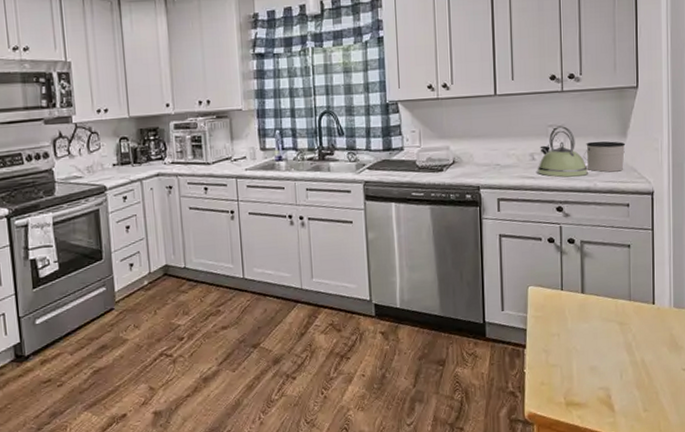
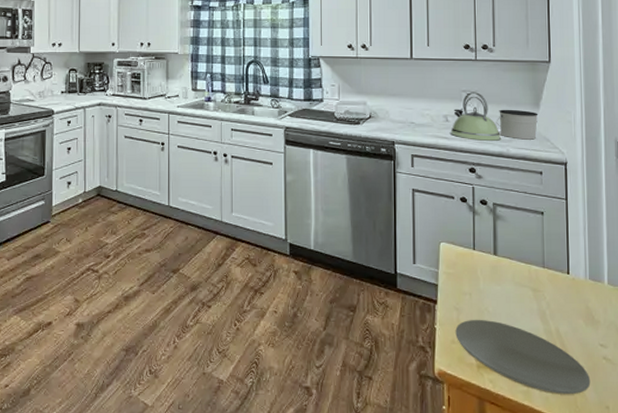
plate: none [544,358,674,422] -> present [455,319,591,395]

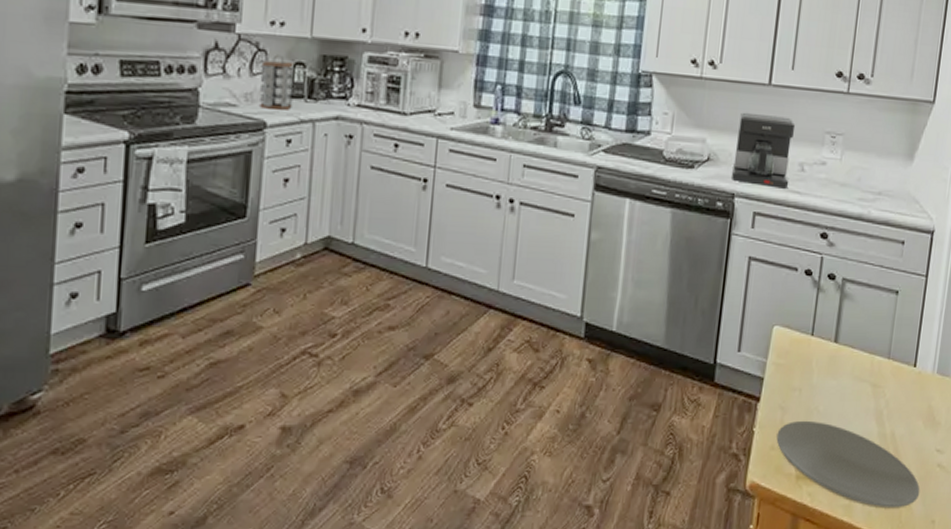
spice rack: none [48,65,70,101] -> present [259,54,294,110]
coffee maker: none [390,80,437,136] -> present [732,112,796,189]
kettle: present [449,92,502,142] -> none [803,135,864,201]
bucket: present [496,109,539,140] -> none [860,159,911,201]

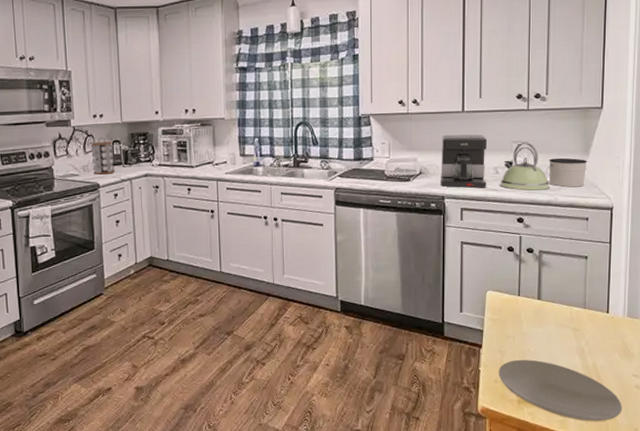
kettle: none [803,135,864,201] -> present [499,143,550,192]
bucket: none [860,159,911,201] -> present [545,157,588,188]

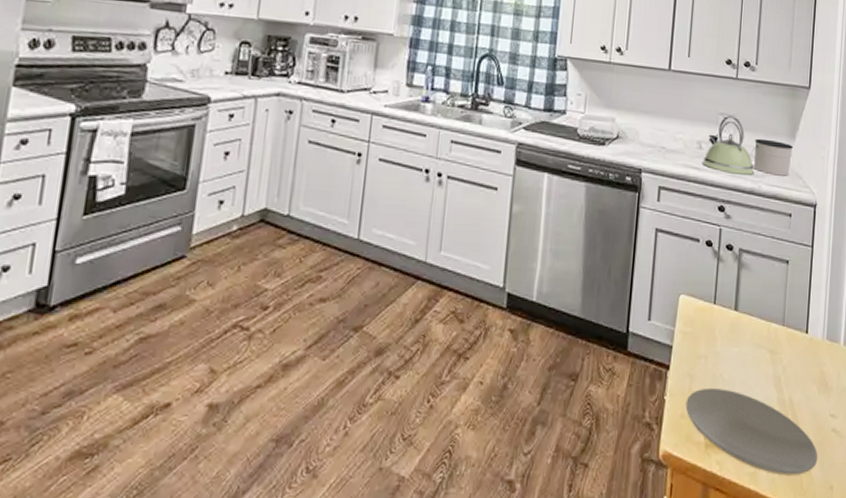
spice rack: present [91,137,115,175] -> none [205,34,240,86]
coffee maker: present [441,134,488,189] -> none [639,94,693,165]

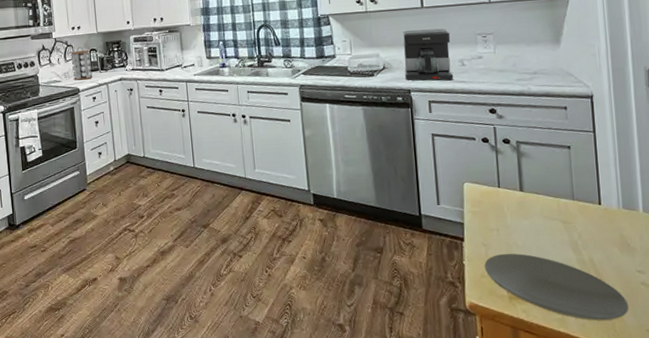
spice rack: none [205,34,240,86] -> present [70,46,93,81]
coffee maker: none [639,94,693,165] -> present [403,28,454,81]
kettle: present [701,116,755,176] -> none [466,34,522,82]
bucket: present [750,138,794,176] -> none [514,47,560,77]

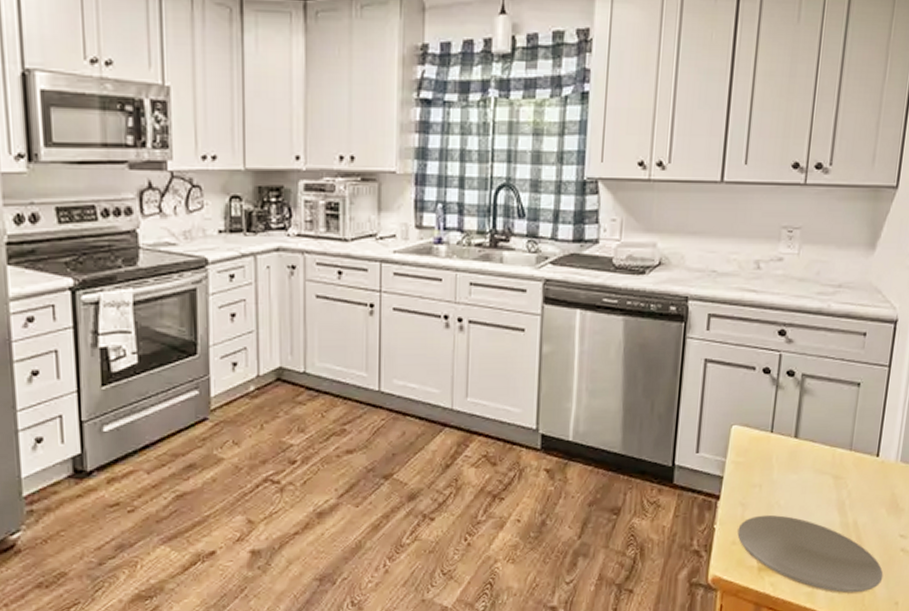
spice rack: present [70,46,93,81] -> none [196,189,232,245]
coffee maker: present [403,28,454,81] -> none [685,212,750,288]

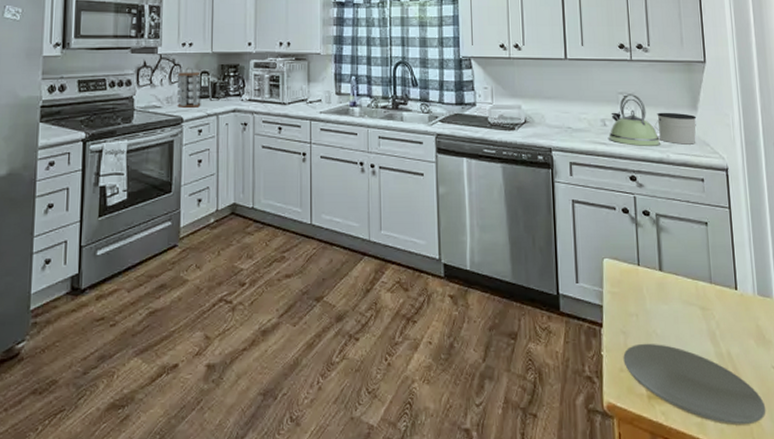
spice rack: none [196,189,232,245] -> present [177,67,202,108]
kettle: none [759,229,824,295] -> present [607,95,661,147]
bucket: none [819,251,873,292] -> present [654,112,697,145]

